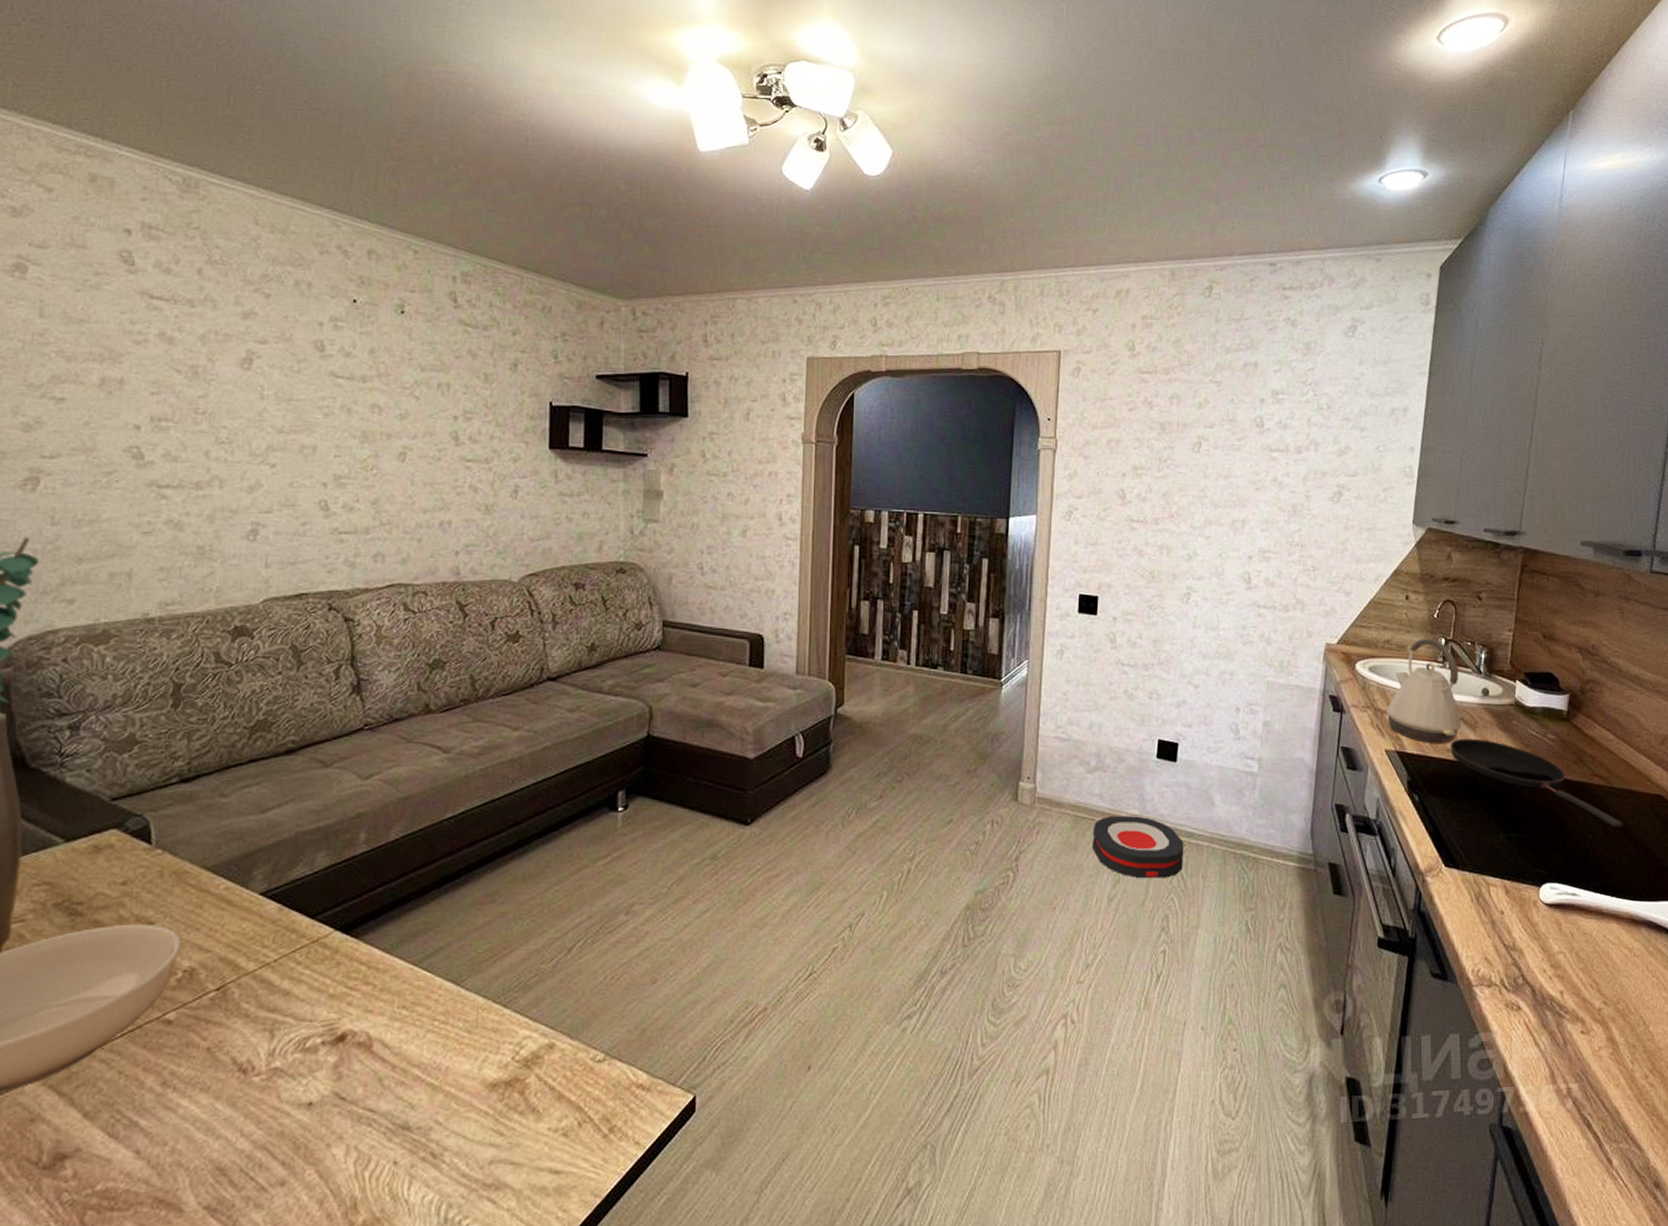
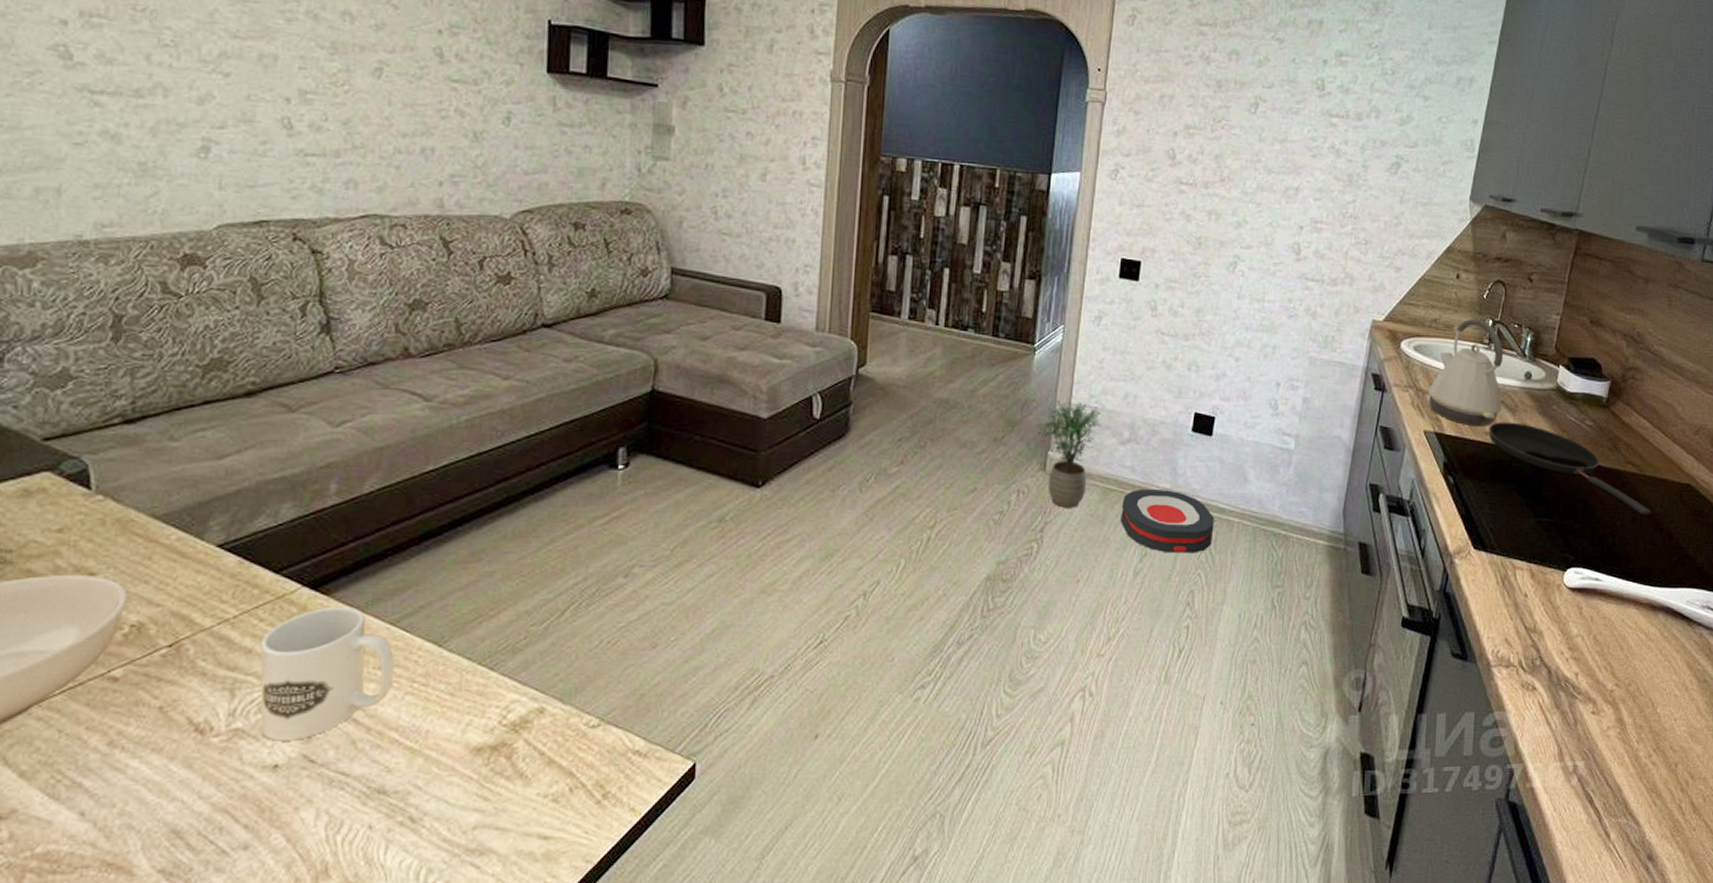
mug: none [296,948,417,1080] -> present [259,606,394,741]
potted plant: none [1005,732,1069,837] -> present [1035,400,1102,508]

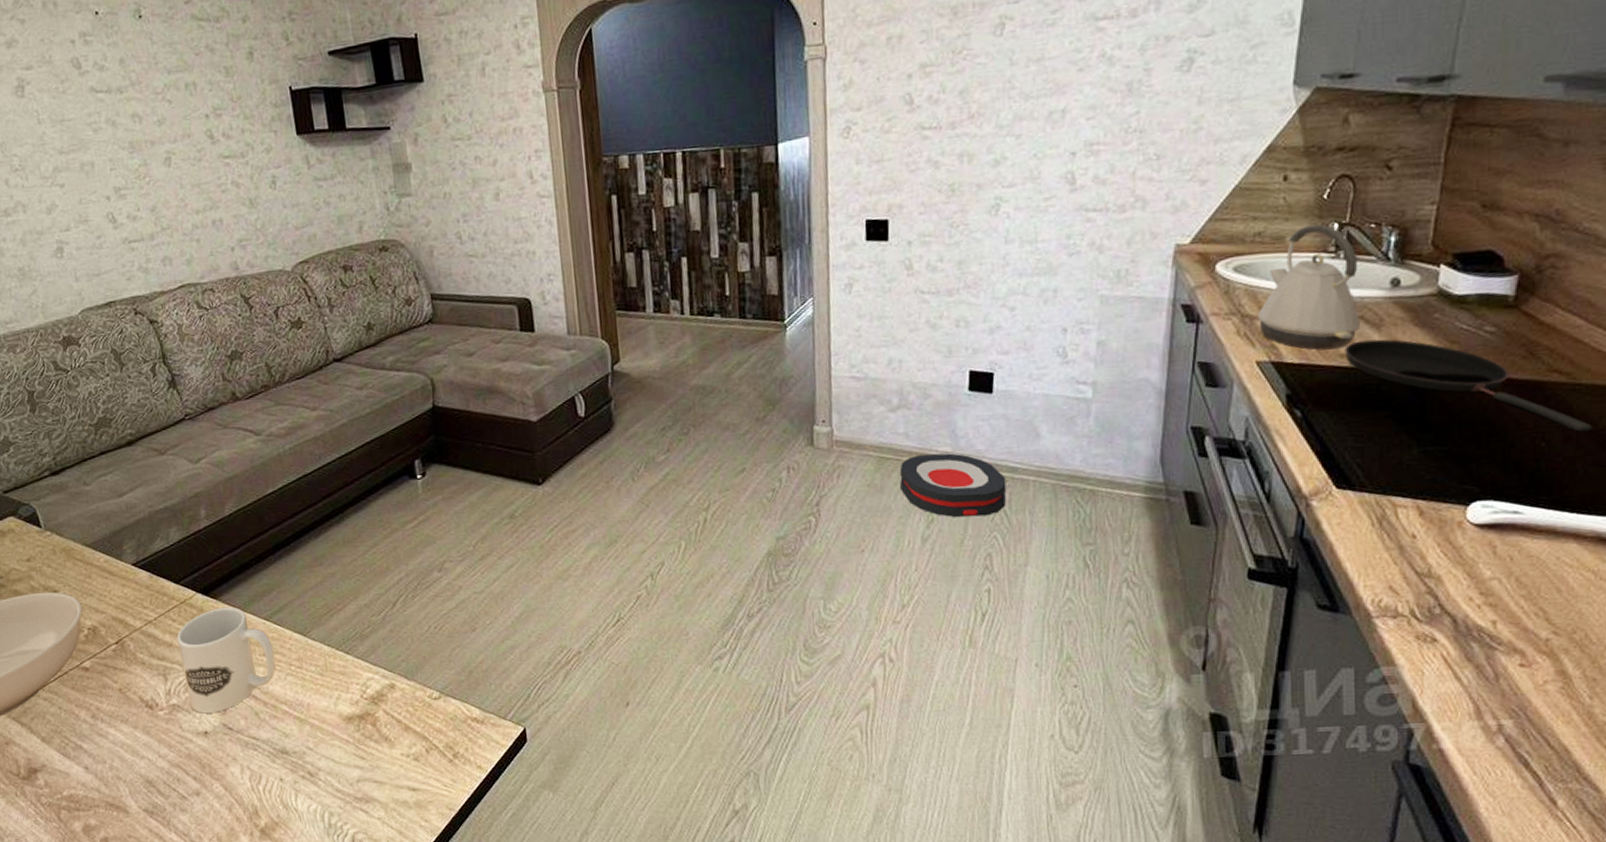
potted plant: present [1035,400,1102,508] -> none [796,373,867,481]

